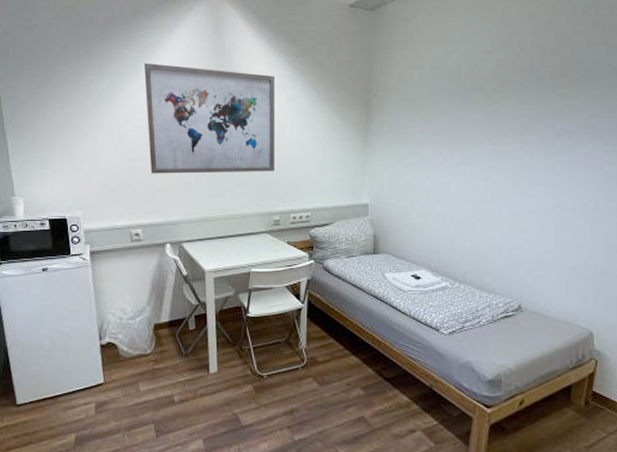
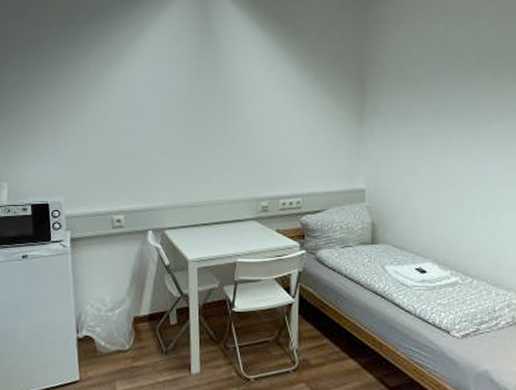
wall art: present [144,62,275,174] -> none [131,46,263,158]

